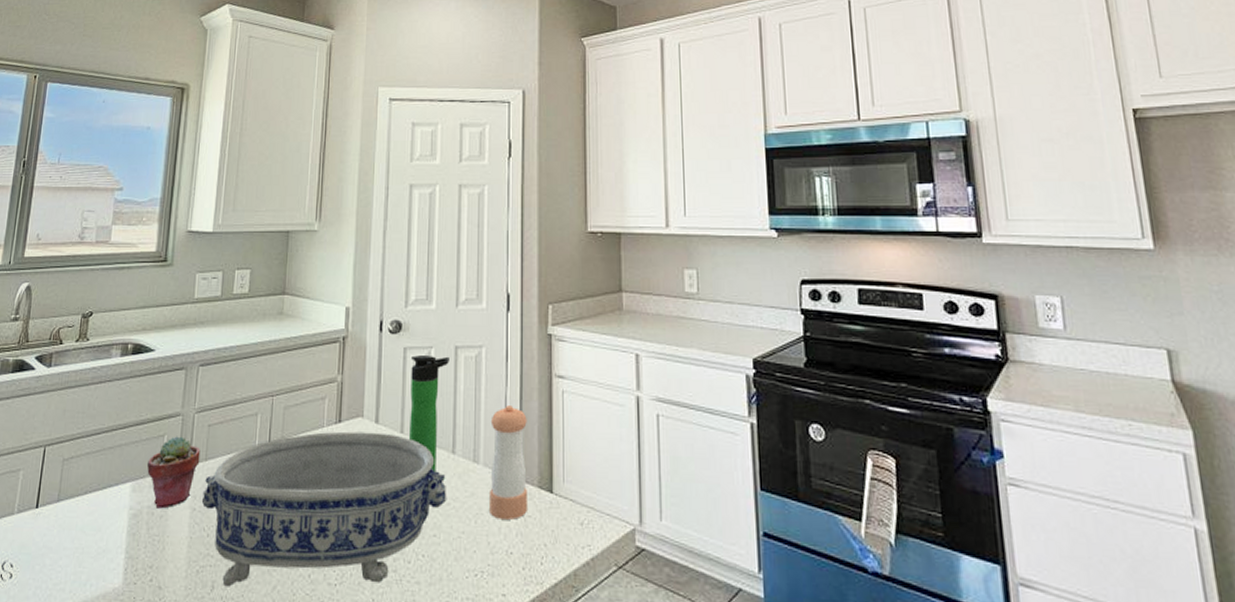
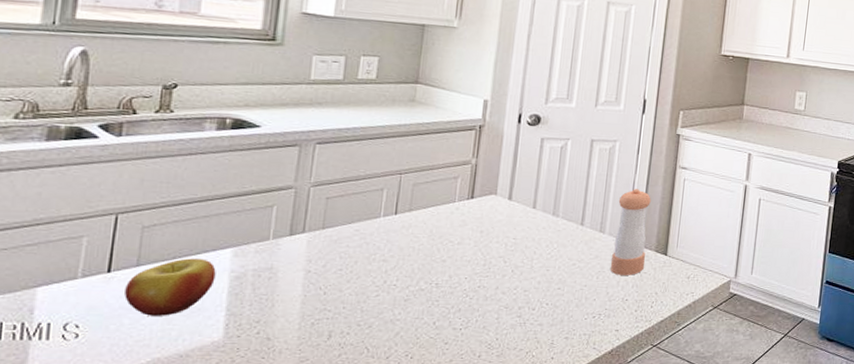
apple: none [47,493,118,557] -> present [124,258,216,316]
potted succulent: present [146,436,201,509] -> none [251,207,317,271]
decorative bowl: present [201,431,447,587] -> none [317,206,573,335]
bottle: present [409,355,449,472] -> none [541,145,585,240]

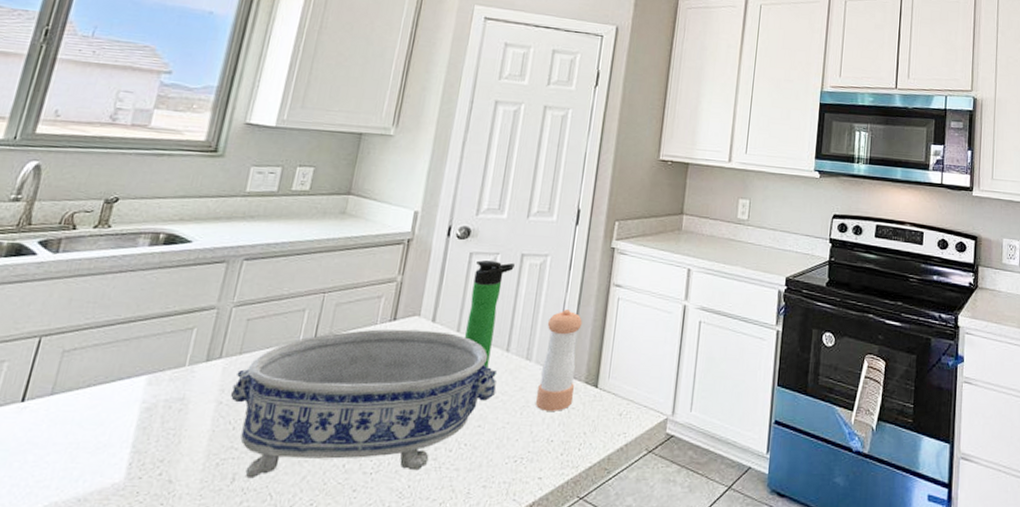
apple: present [124,258,216,316] -> none [33,386,128,453]
decorative bowl: none [317,206,573,335] -> present [230,329,497,479]
bottle: none [541,145,585,240] -> present [465,260,515,369]

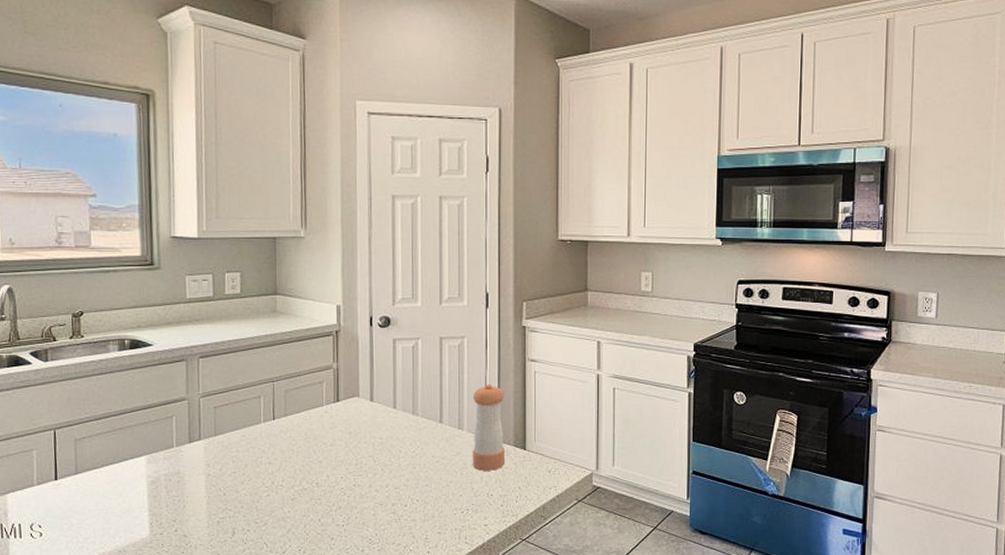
decorative bowl: present [230,329,497,479] -> none [215,409,437,532]
bottle: present [465,260,515,369] -> none [400,345,435,438]

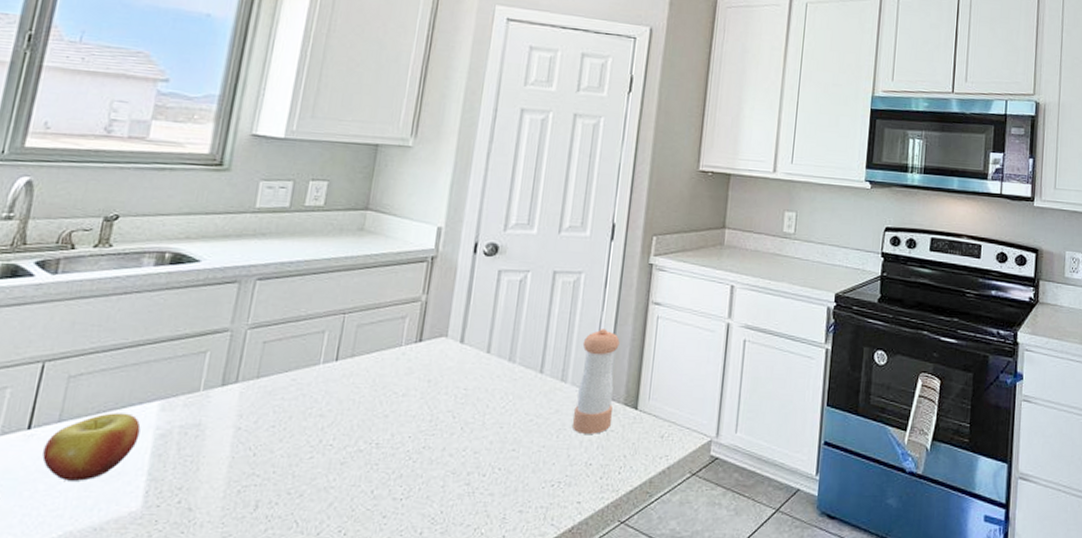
apple: none [70,466,136,517] -> present [42,413,141,481]

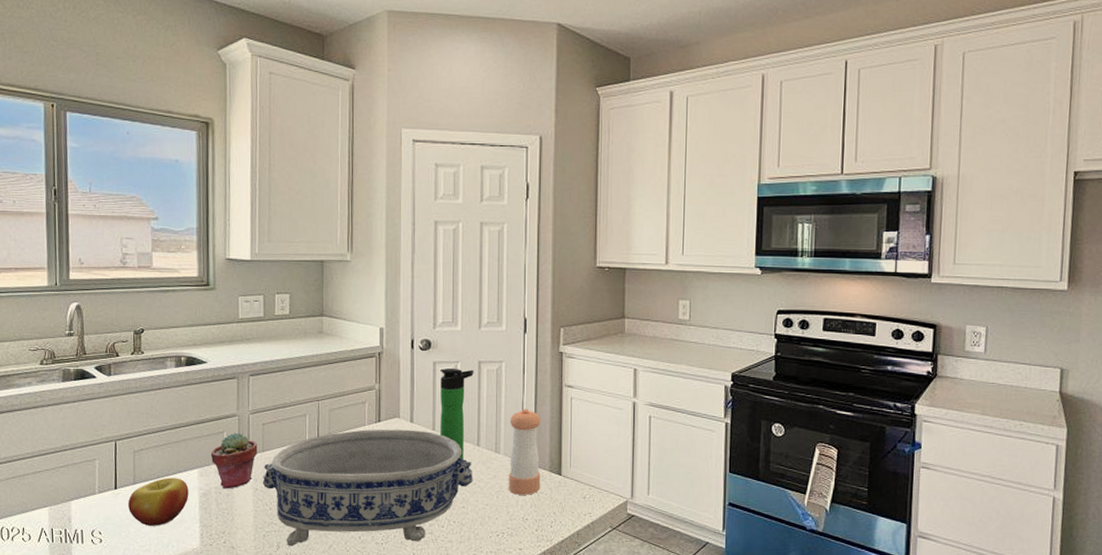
potted succulent: none [181,352,252,428] -> present [210,432,258,489]
decorative bowl: none [249,350,531,506] -> present [262,429,473,546]
bottle: none [496,278,547,391] -> present [440,368,474,460]

